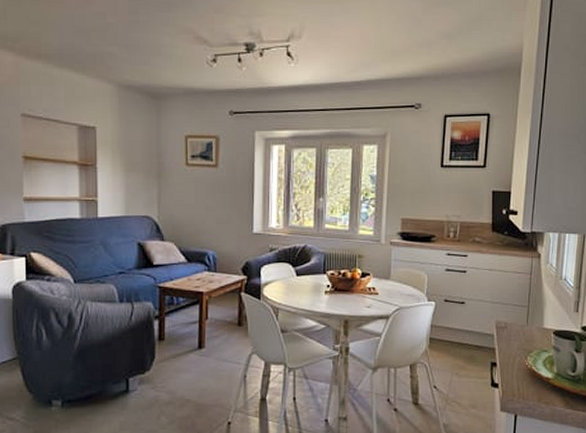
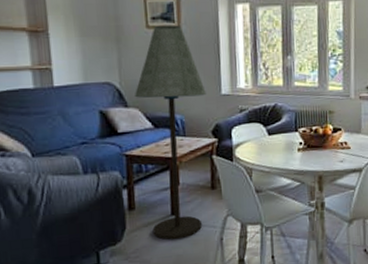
floor lamp: none [171,163,238,373] -> present [135,25,206,241]

